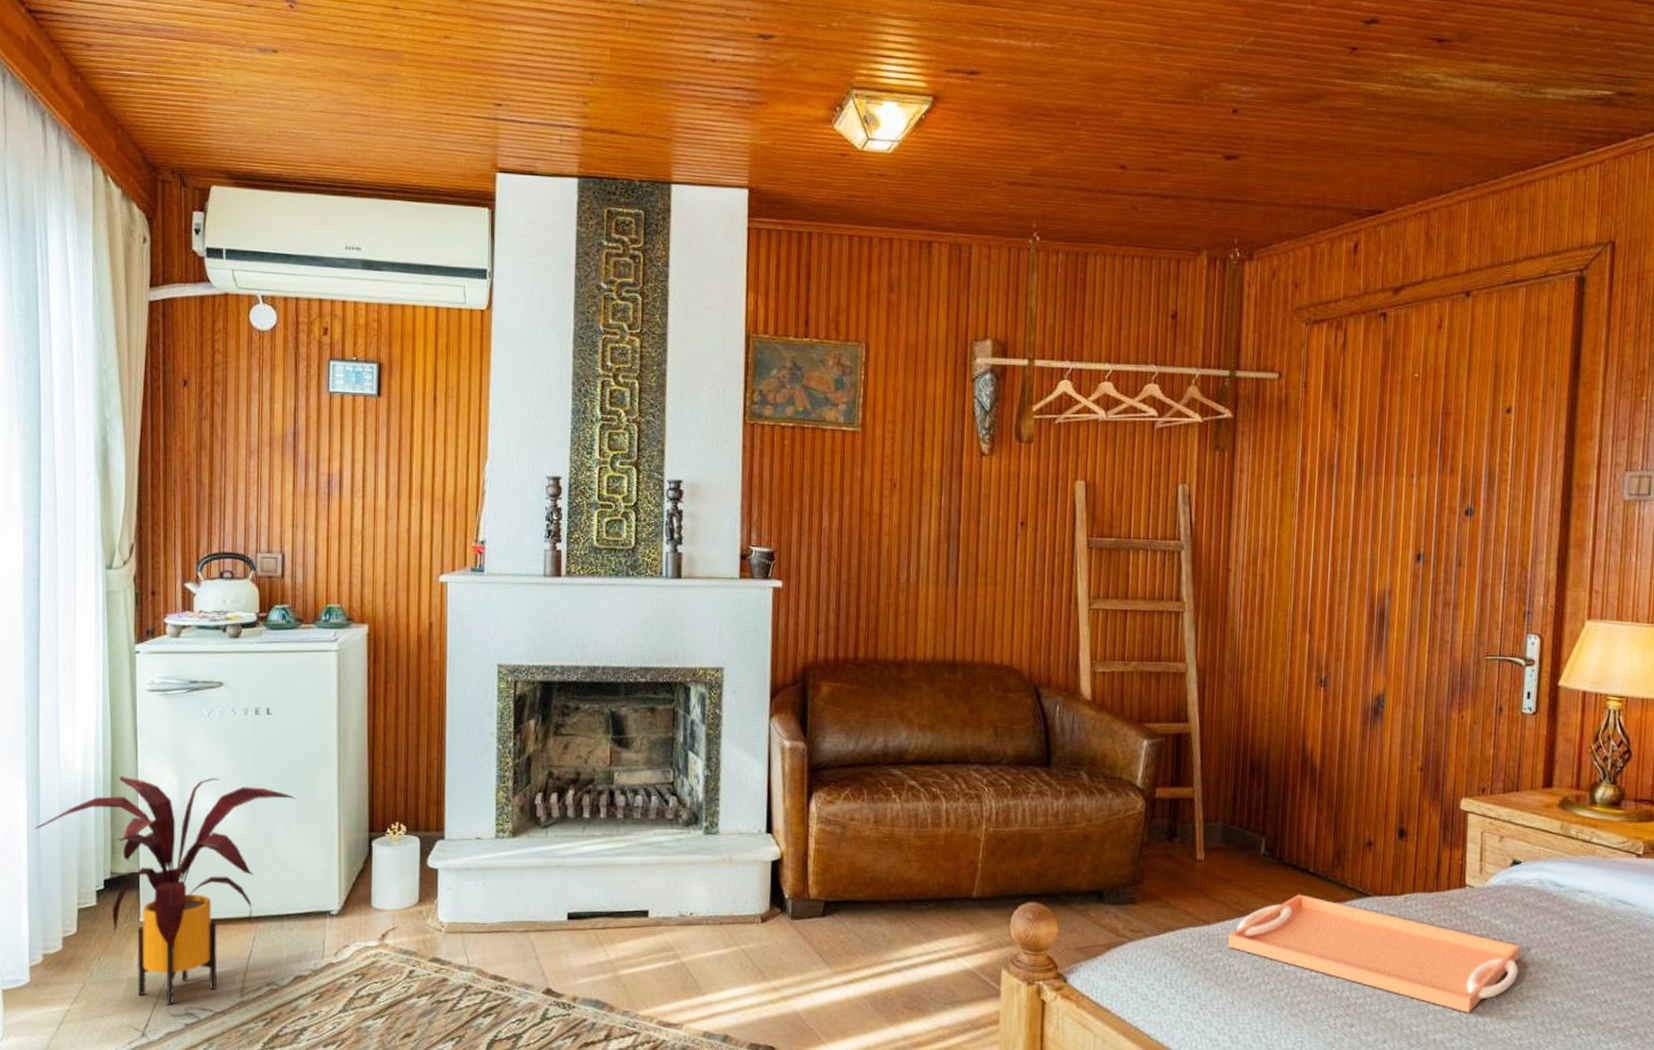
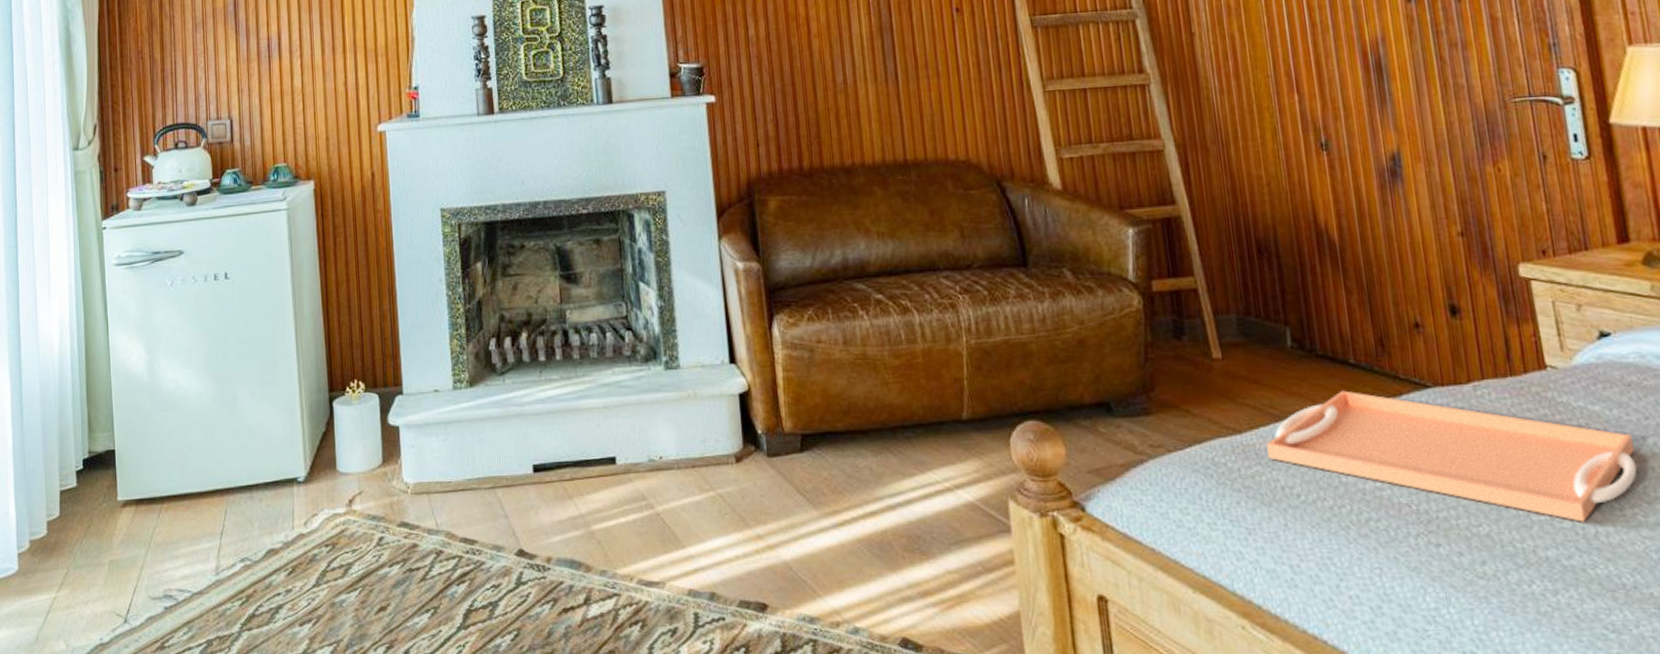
house plant: present [33,775,296,1006] -> none [17,348,257,588]

